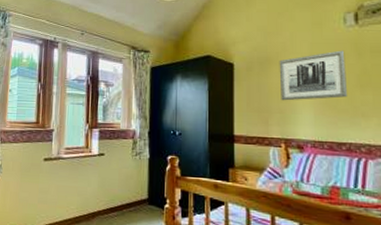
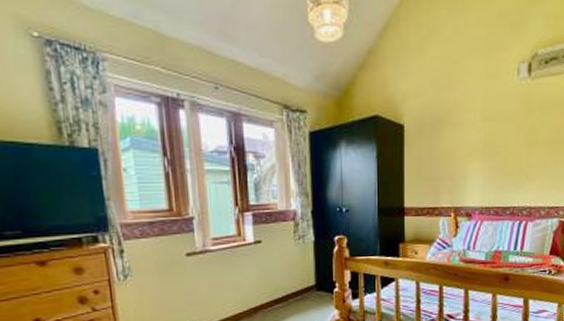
wall art: present [279,50,347,101] -> none [451,107,516,166]

